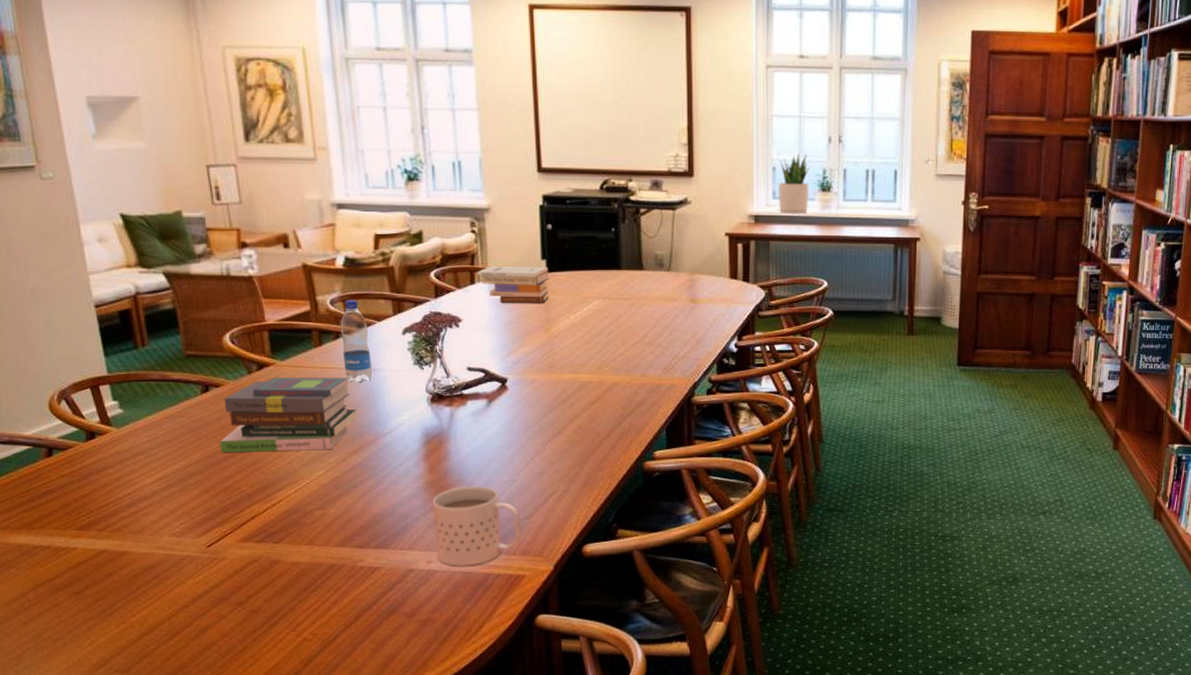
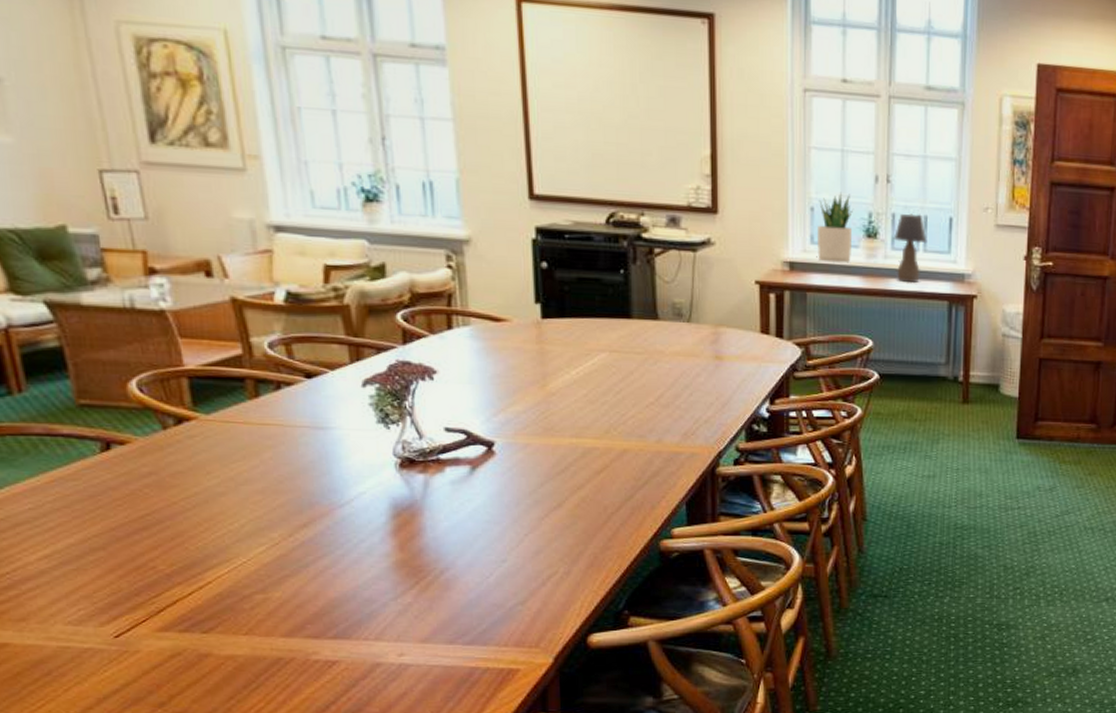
books: present [220,377,358,454] -> none [127,434,307,525]
bottle: present [340,300,372,382] -> none [281,343,324,443]
mug: present [432,487,522,566] -> none [403,567,514,659]
books: present [477,265,549,303] -> none [455,308,545,355]
table lamp: none [845,168,875,230] -> present [893,213,927,284]

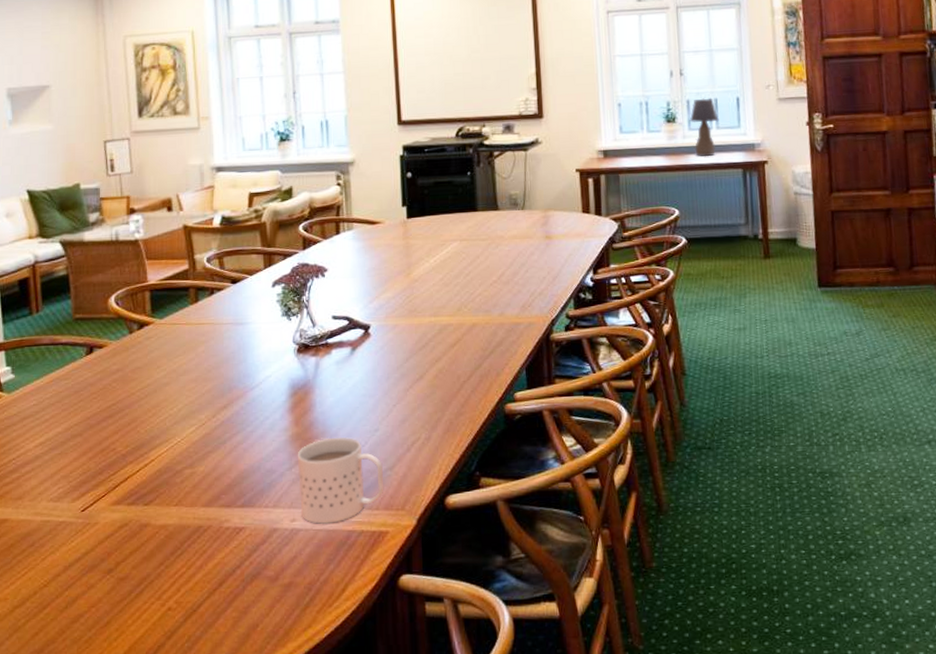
mug: none [403,567,514,659] -> present [297,437,384,524]
planter: present [818,192,853,263] -> none [625,88,655,147]

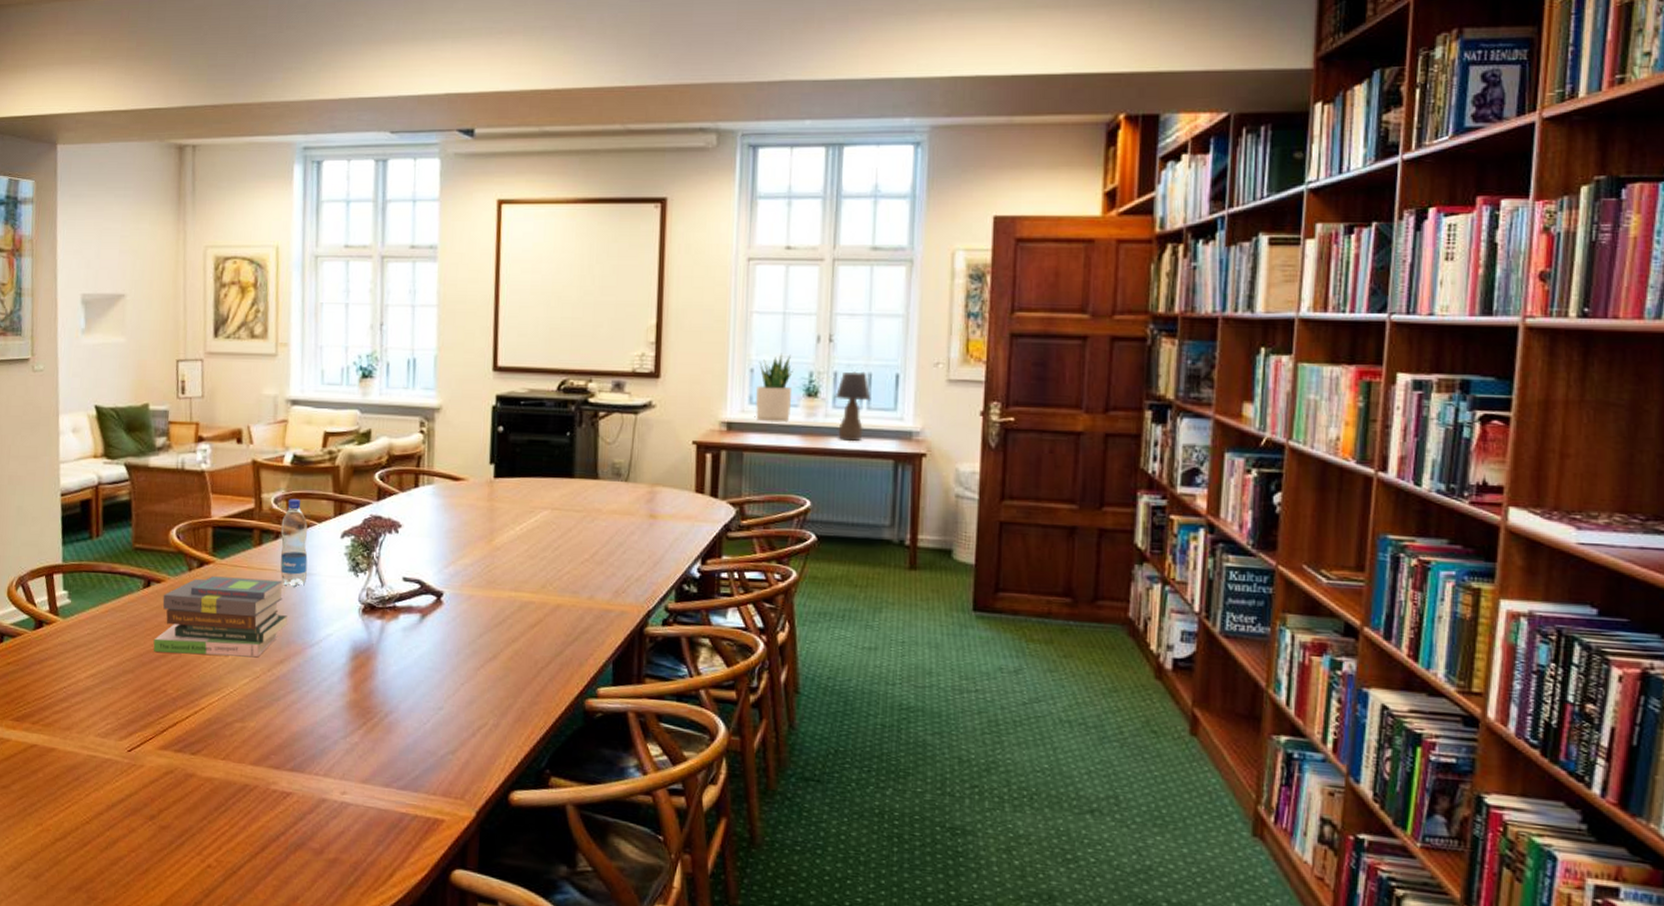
books: none [99,332,229,414] -> present [153,576,288,658]
bottle: none [215,256,243,337] -> present [280,499,308,587]
mug: present [297,437,384,524] -> none [353,710,444,803]
planter: none [625,88,655,147] -> present [756,353,793,423]

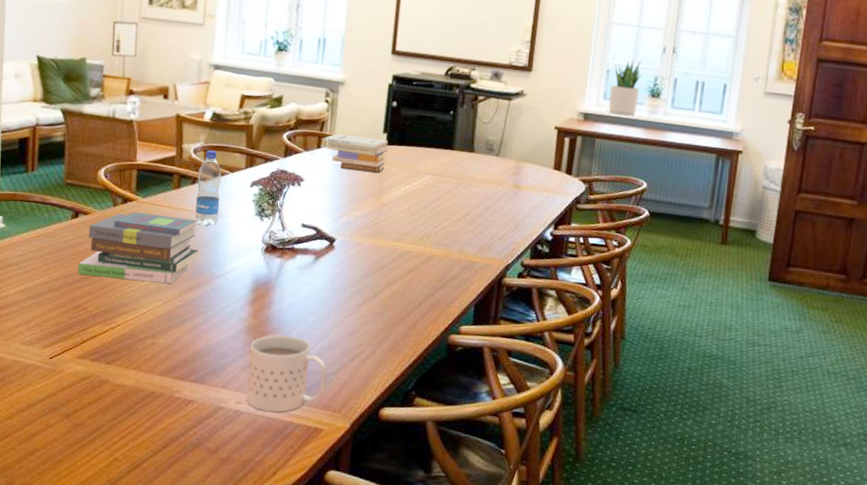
mug: none [353,710,444,803] -> present [246,335,327,413]
books: none [421,468,496,511] -> present [324,133,388,173]
table lamp: present [834,371,871,442] -> none [673,79,703,137]

